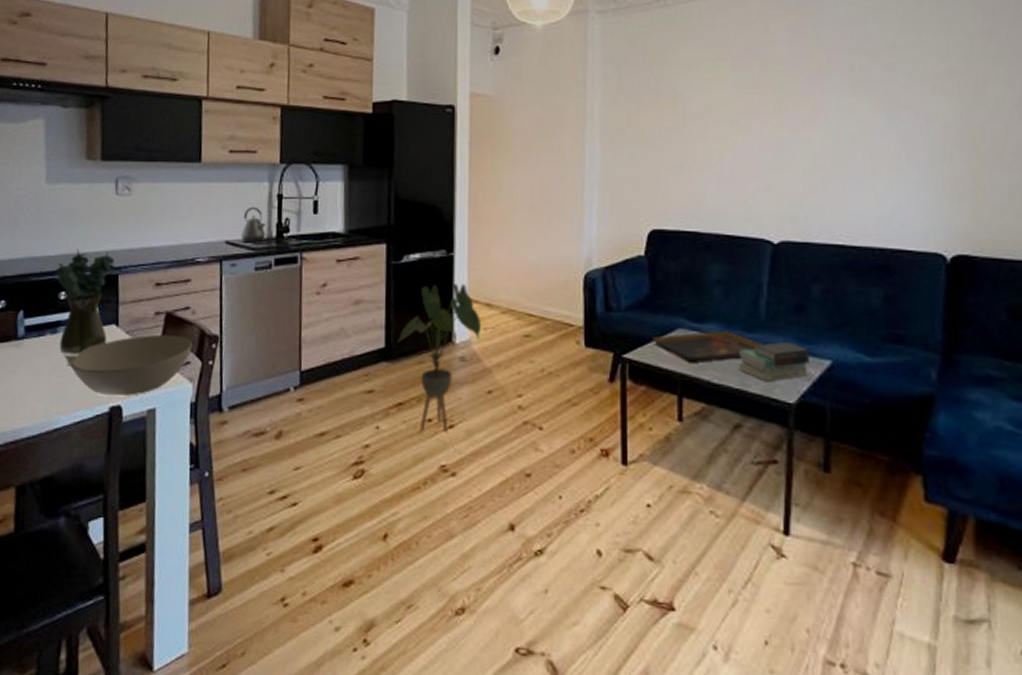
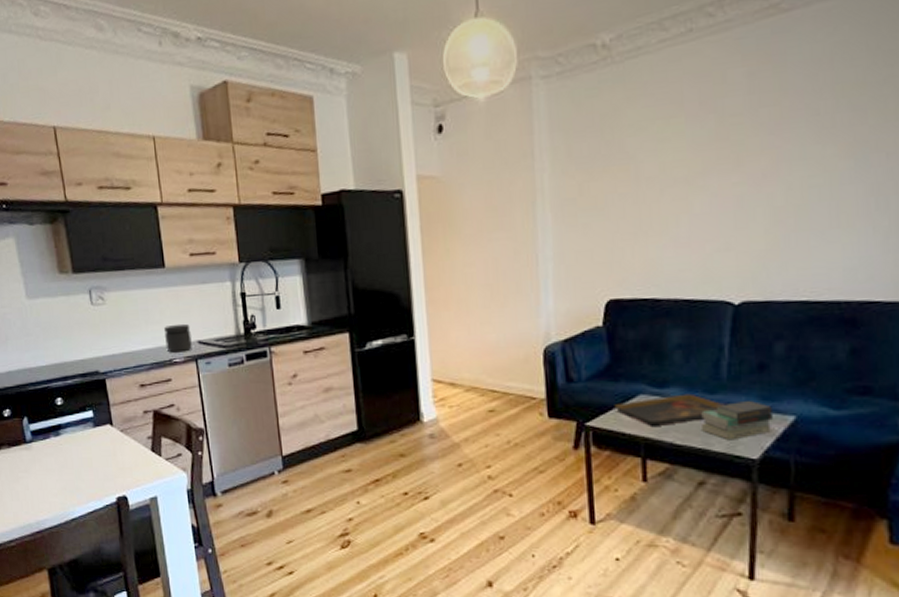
vase: present [54,248,114,367] -> none [48,358,105,464]
bowl: present [70,335,193,397] -> none [76,431,182,488]
jar: none [190,221,219,252] -> present [164,323,192,353]
kettle: present [240,206,266,243] -> none [211,306,235,342]
house plant: present [398,284,482,433] -> none [369,366,448,504]

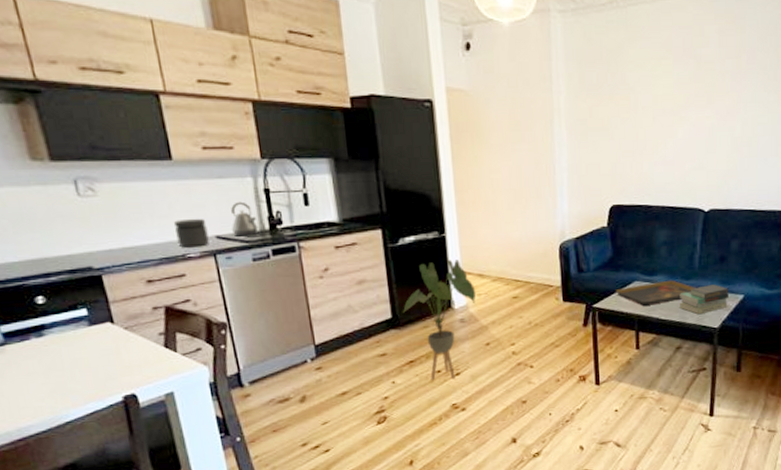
kettle: none [211,306,235,342] -> present [231,201,259,237]
house plant: none [369,366,448,504] -> present [403,260,477,381]

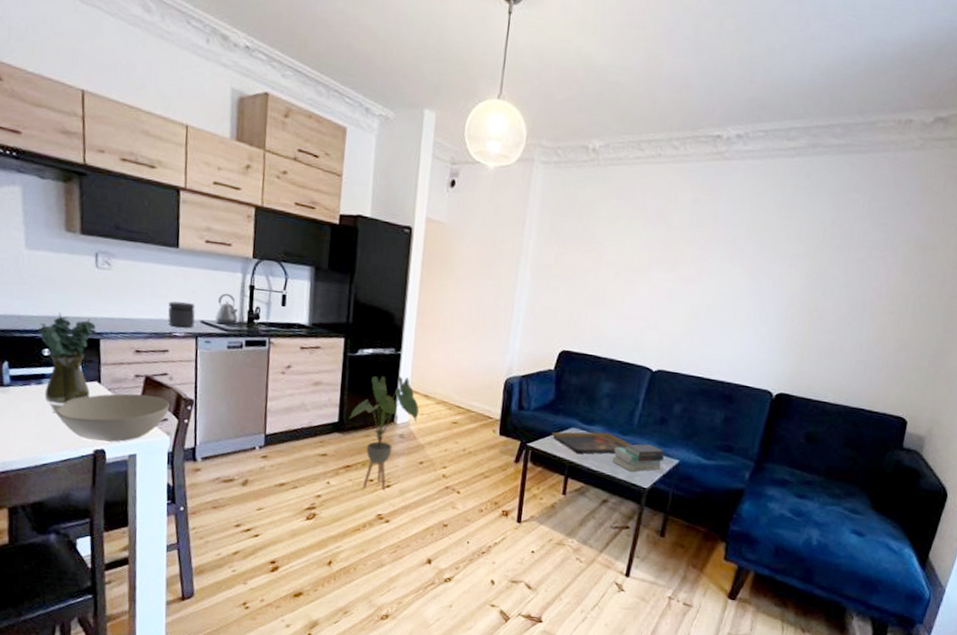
vase: none [23,253,105,365] -> present [37,312,96,414]
bowl: none [67,326,201,388] -> present [55,393,170,443]

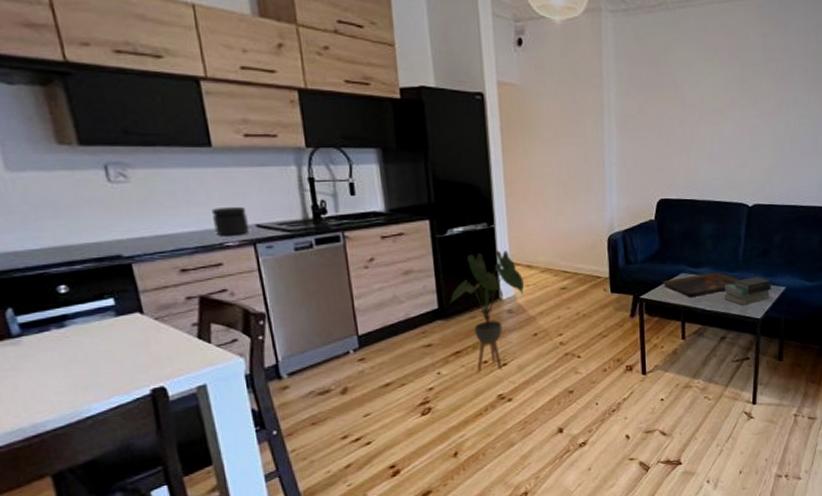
vase: present [37,312,96,414] -> none [44,240,133,358]
bowl: present [55,393,170,443] -> none [90,317,237,380]
kettle: present [214,293,238,326] -> none [272,190,302,226]

